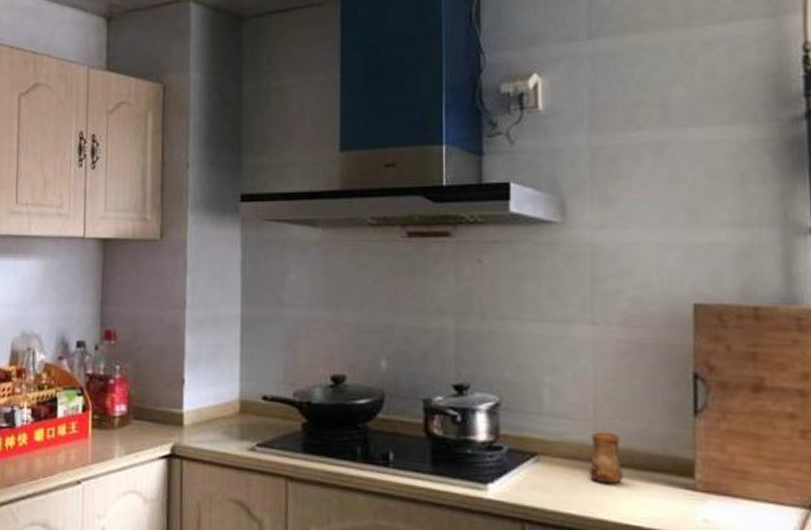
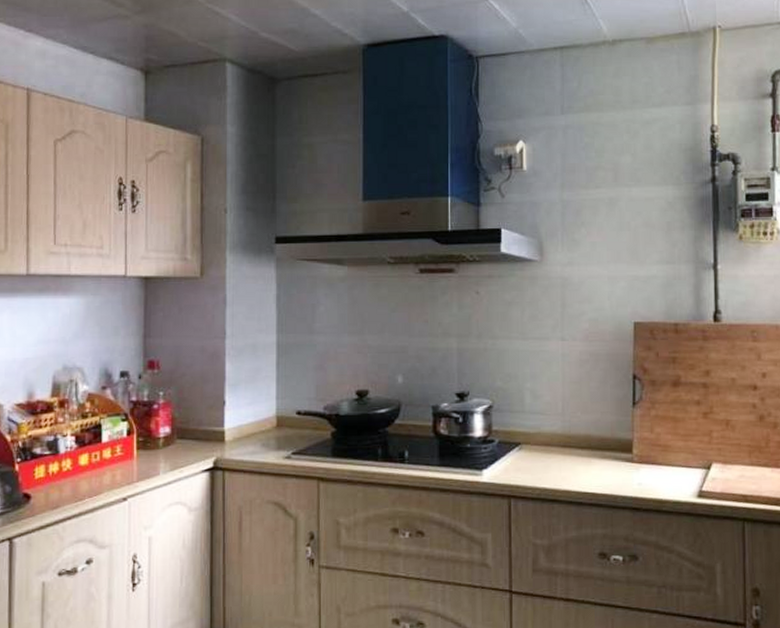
cup: present [589,432,623,485] -> none [559,423,583,463]

